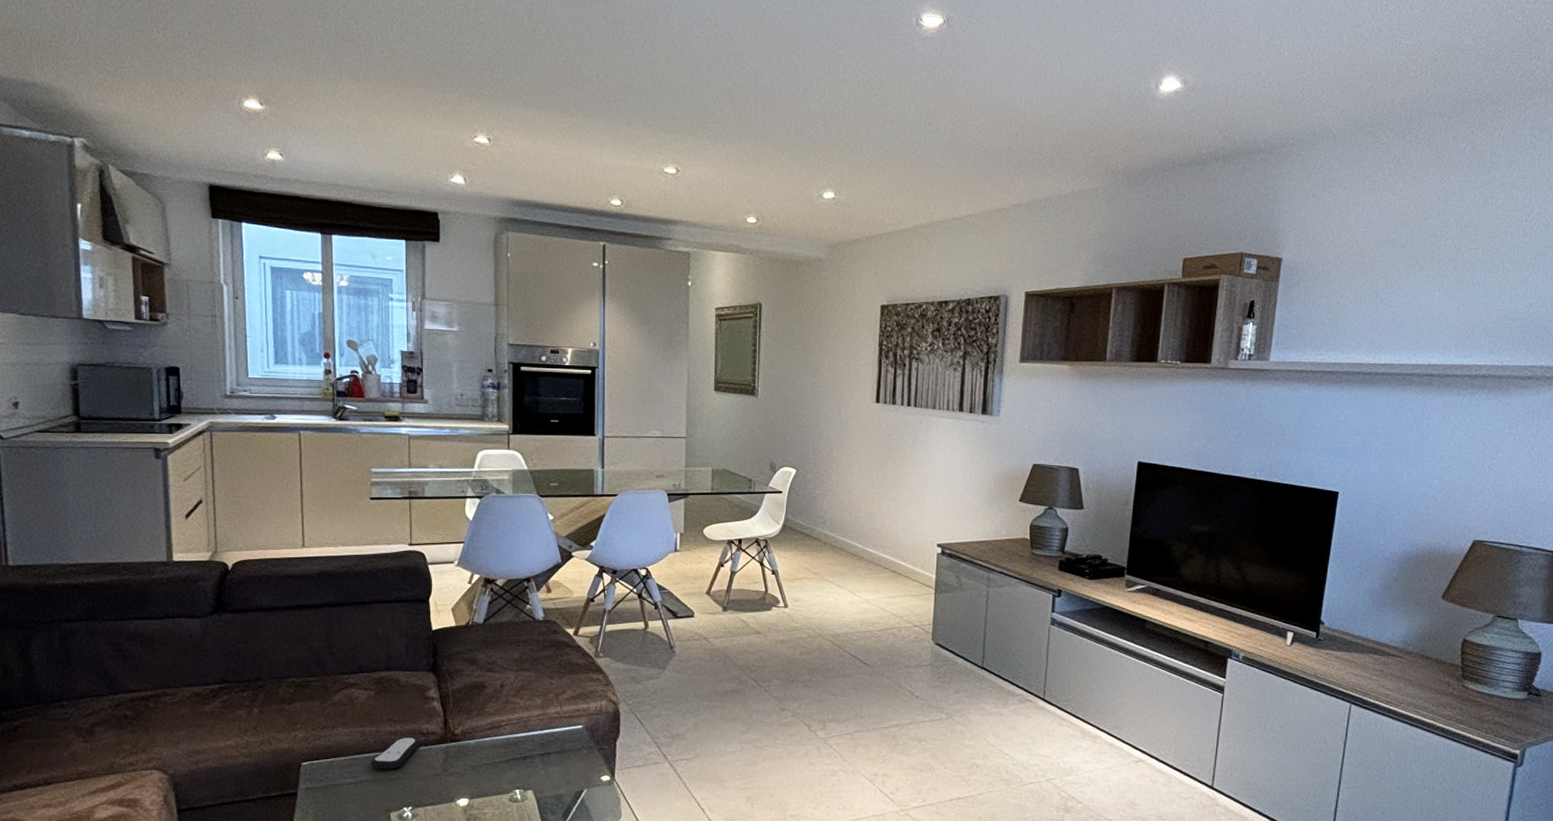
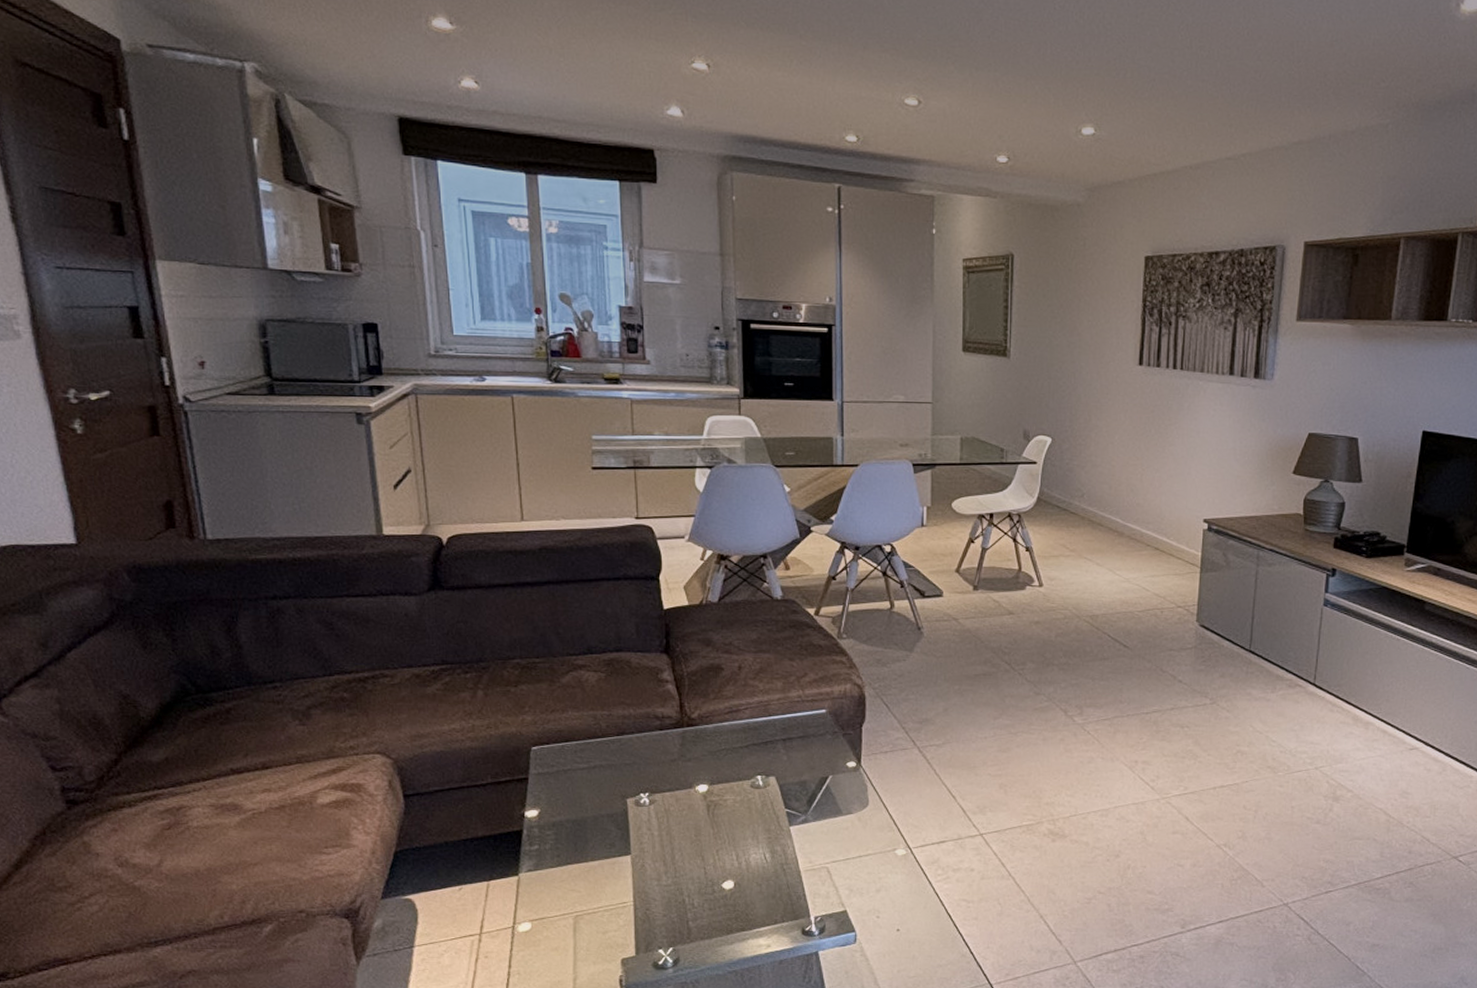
remote control: present [370,738,421,769] -> none [603,722,656,755]

